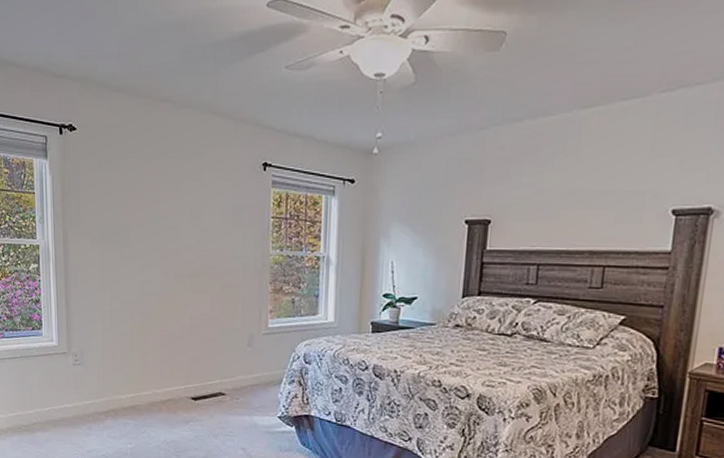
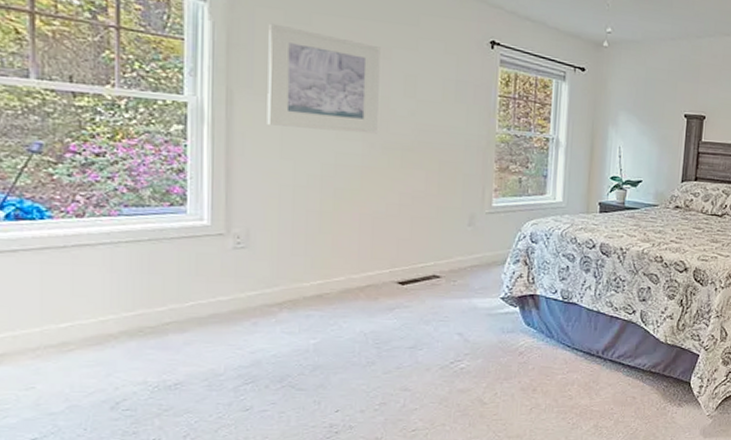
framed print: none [89,171,172,262] -> present [267,23,381,134]

